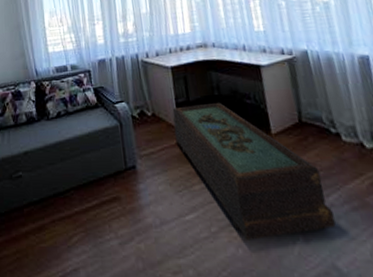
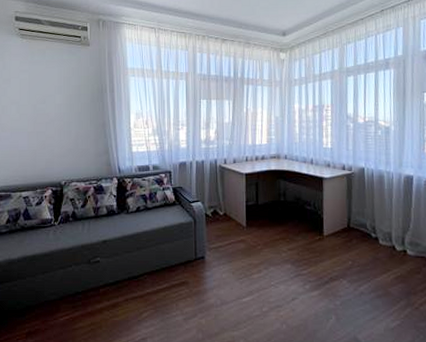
coffee table: present [172,102,336,240] -> none [241,206,362,318]

